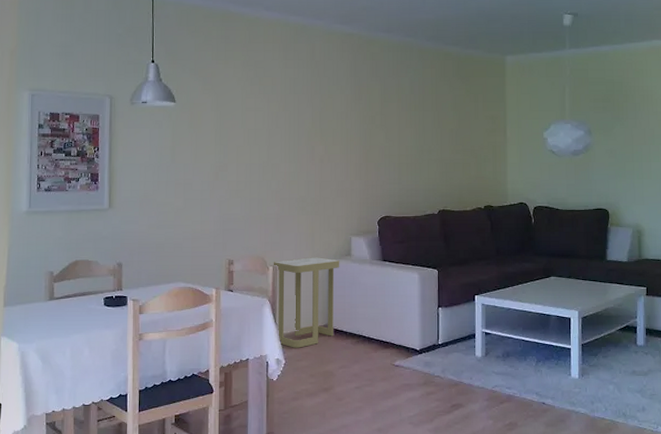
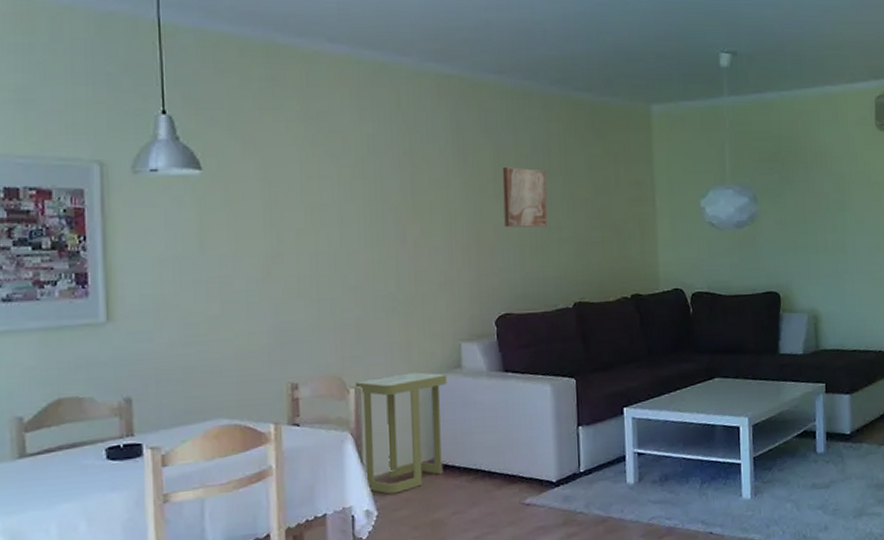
wall art: none [387,104,421,151] -> present [502,167,548,228]

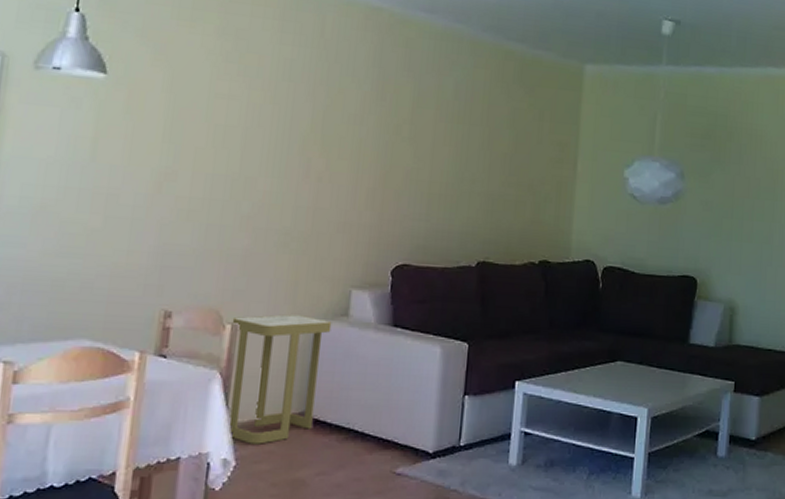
wall art: present [502,167,548,228] -> none [415,110,466,179]

